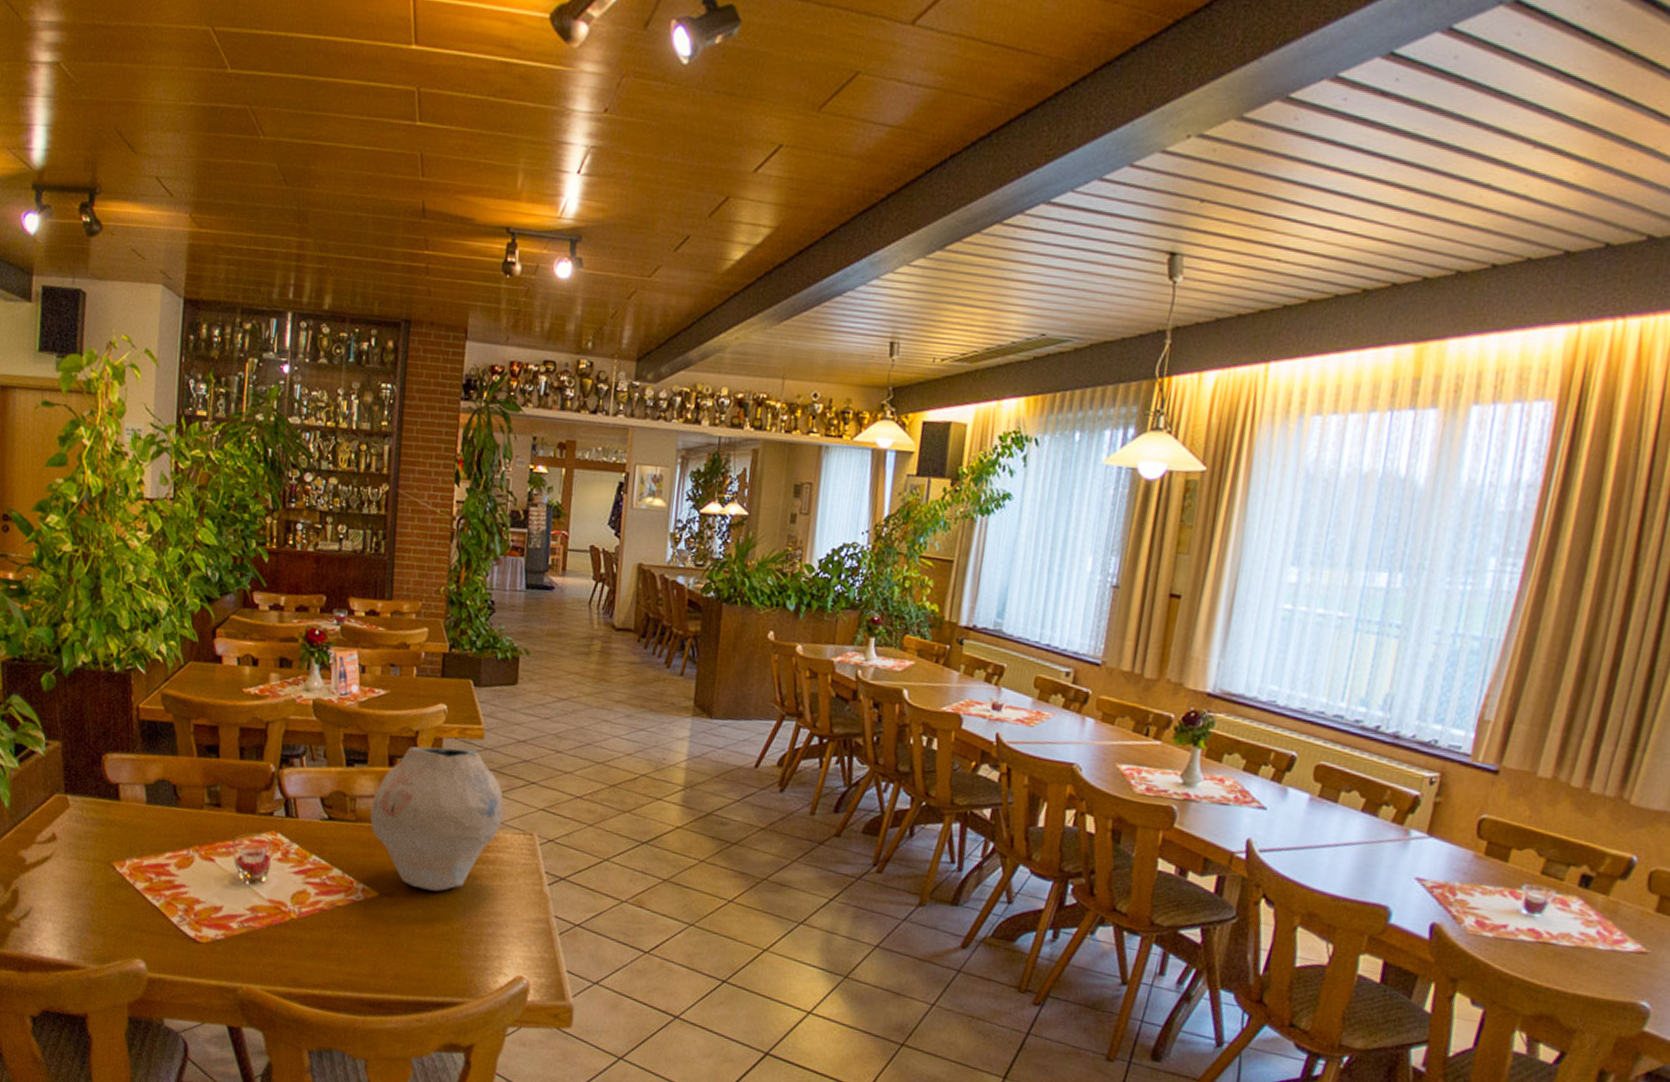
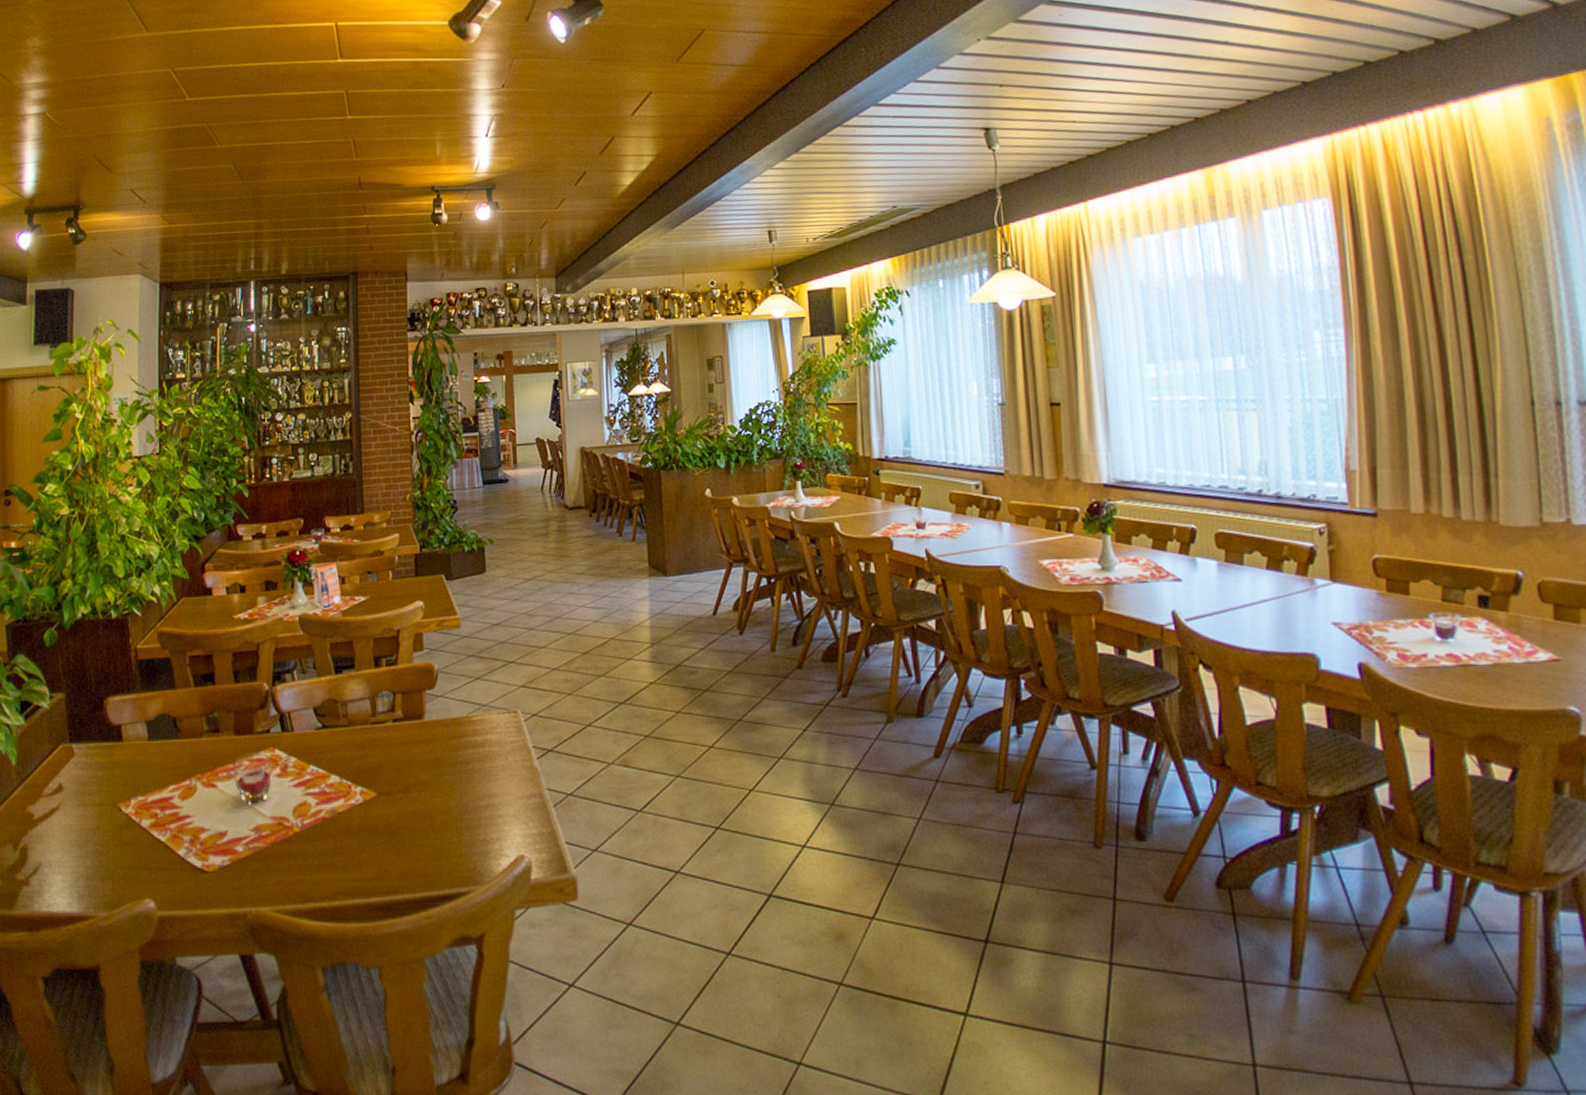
vase: present [369,746,504,892] -> none [361,640,486,782]

